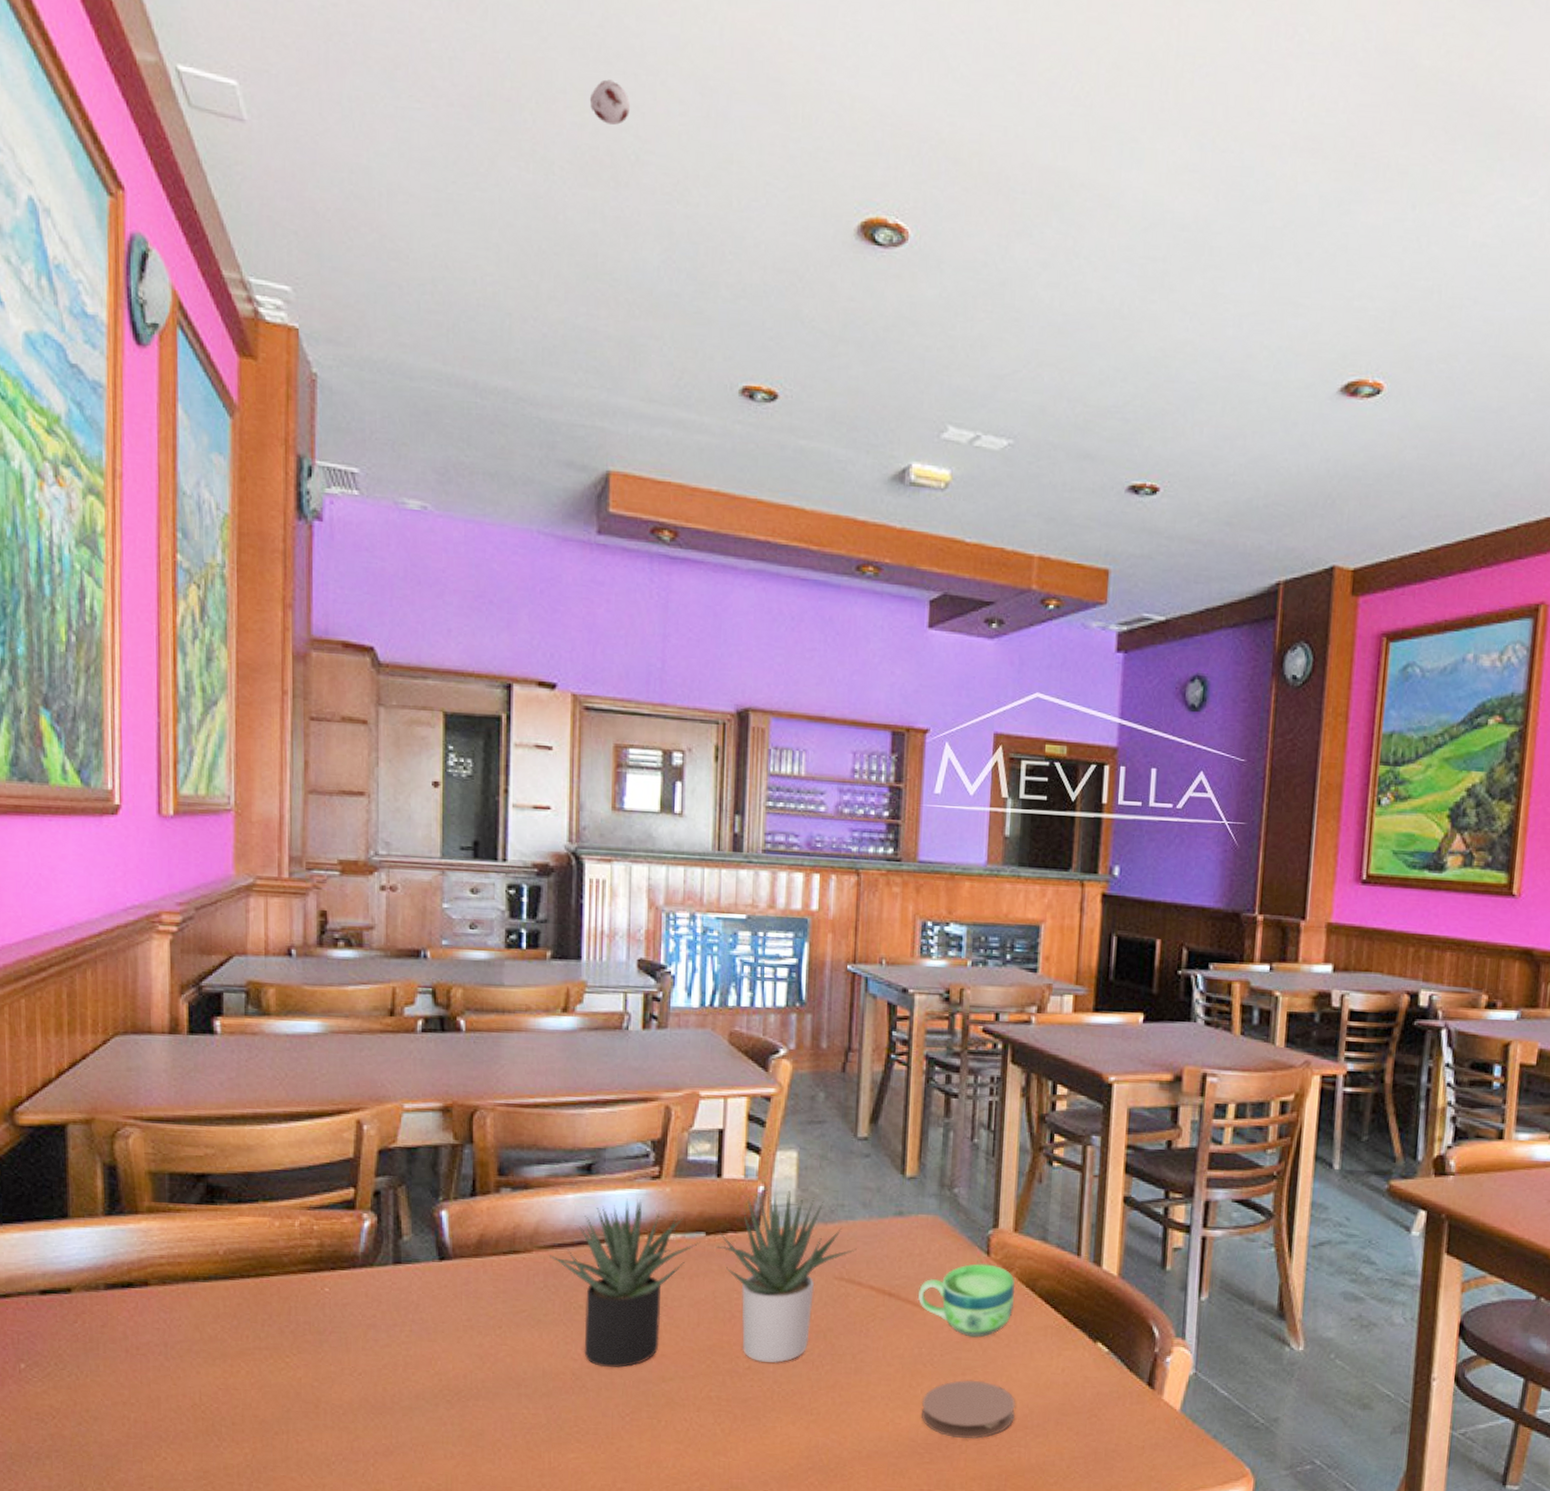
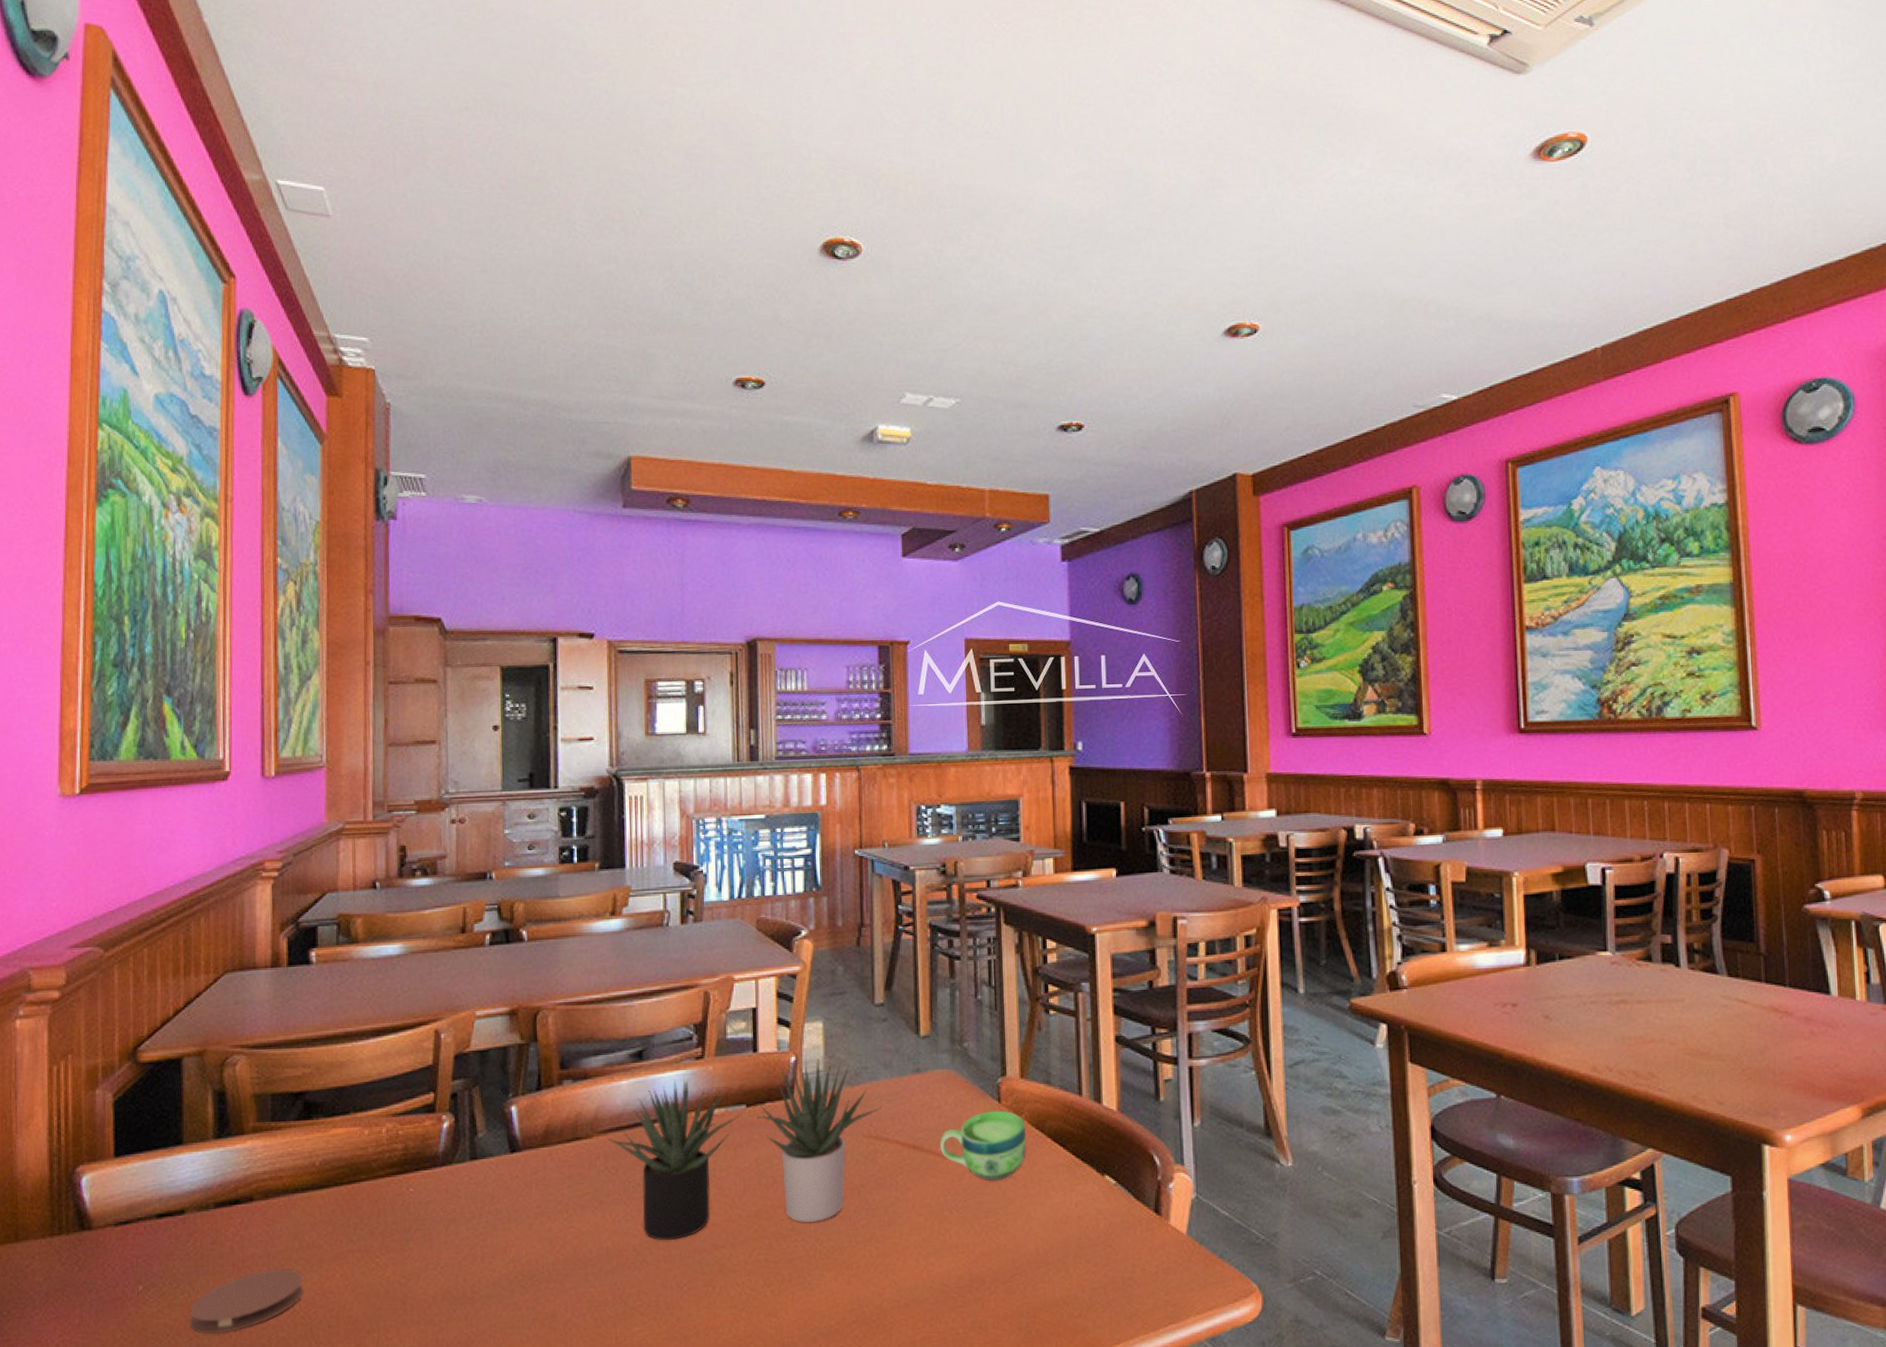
coaster: none [78,1359,205,1421] -> present [190,1269,303,1334]
smoke detector: present [589,79,630,125] -> none [601,156,634,190]
coaster: present [921,1380,1016,1439] -> none [950,1222,1037,1280]

